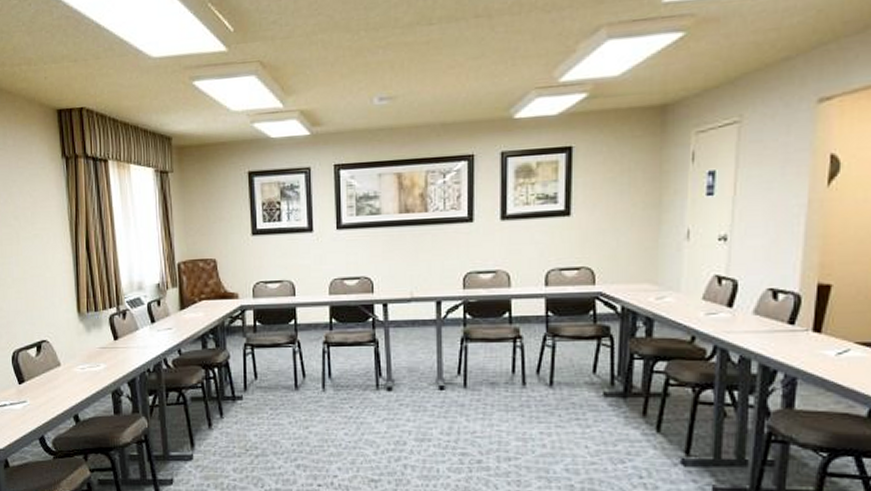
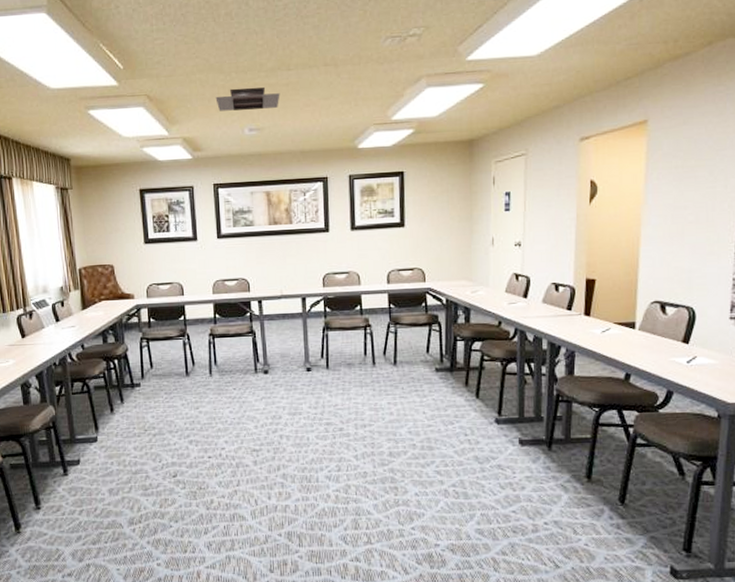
ceiling vent: none [340,47,419,78] -> present [215,87,280,111]

